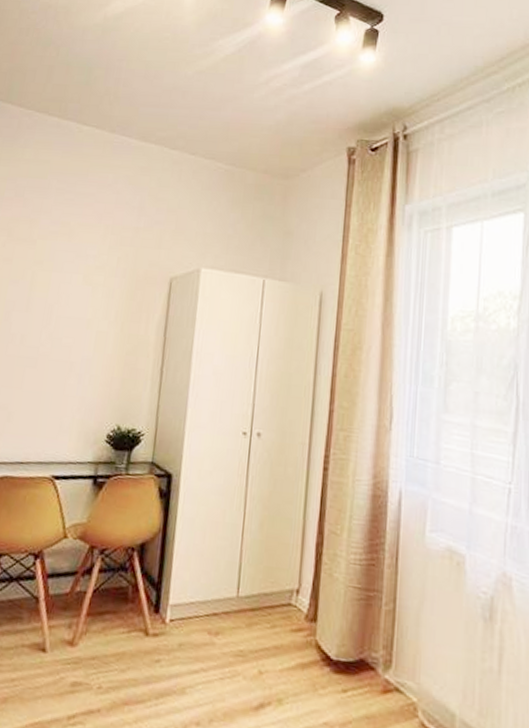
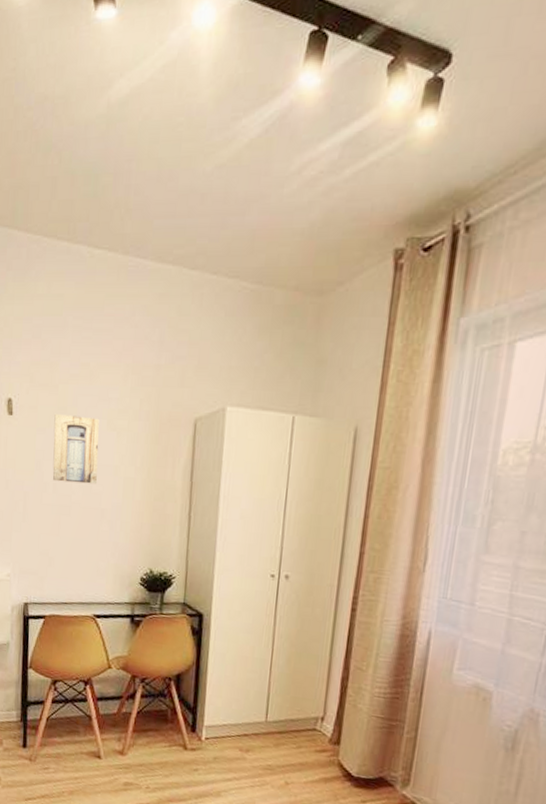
wall art: none [21,266,75,337] -> present [52,413,99,484]

